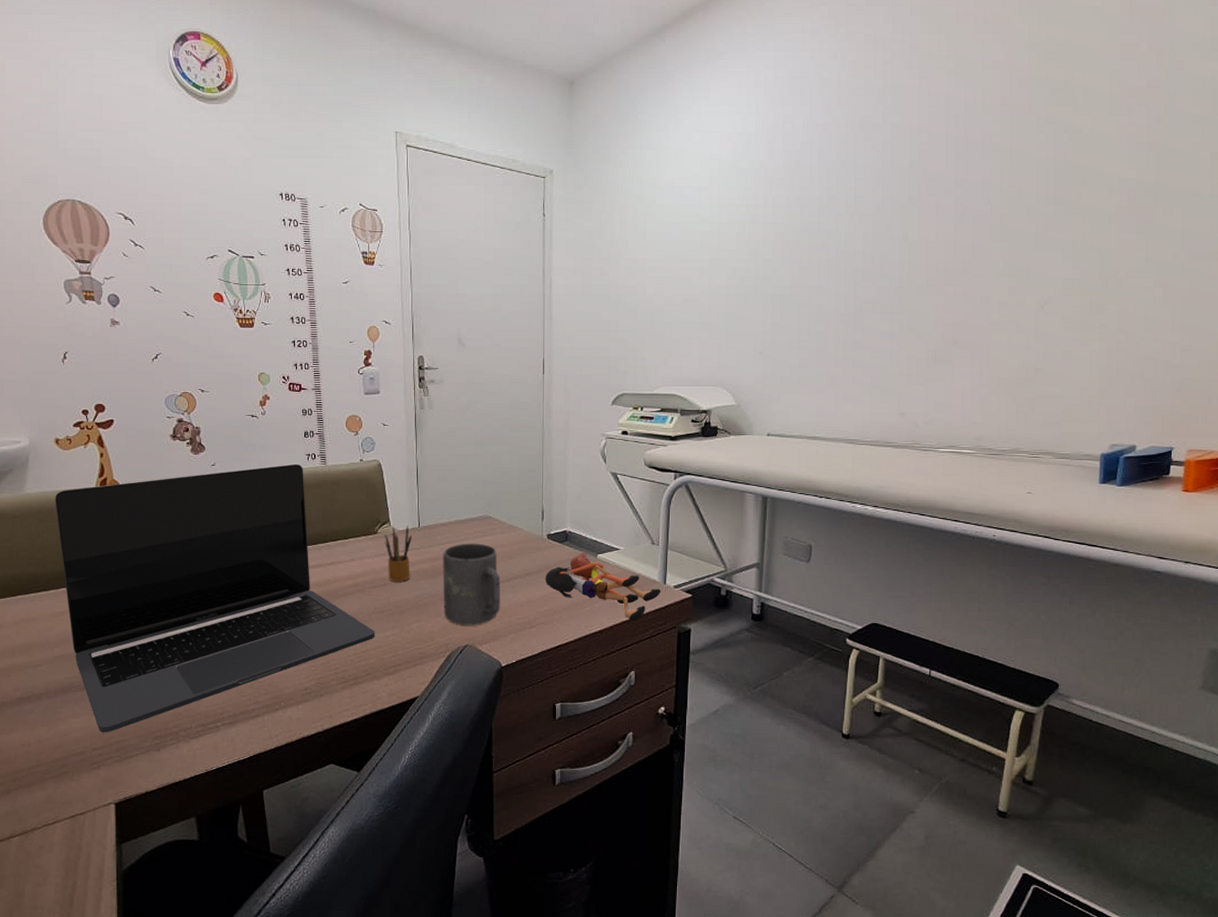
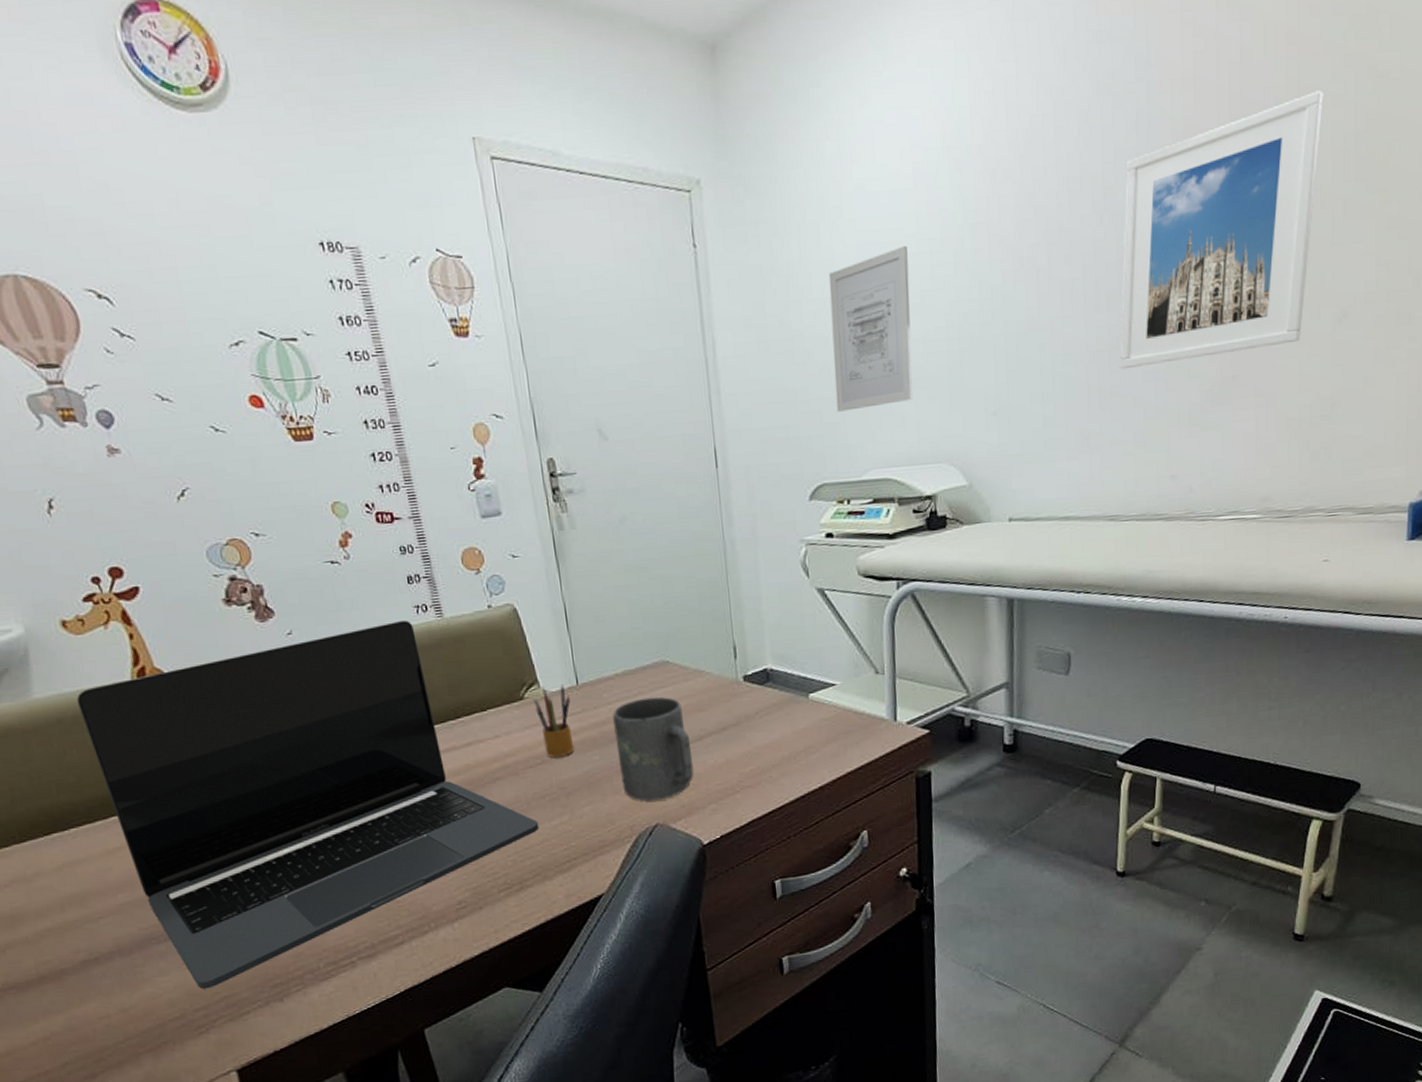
action figure: present [545,553,661,622] -> none [745,694,892,772]
wall art: none [639,226,703,341] -> present [828,245,913,412]
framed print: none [861,139,1030,329] -> present [1119,90,1323,370]

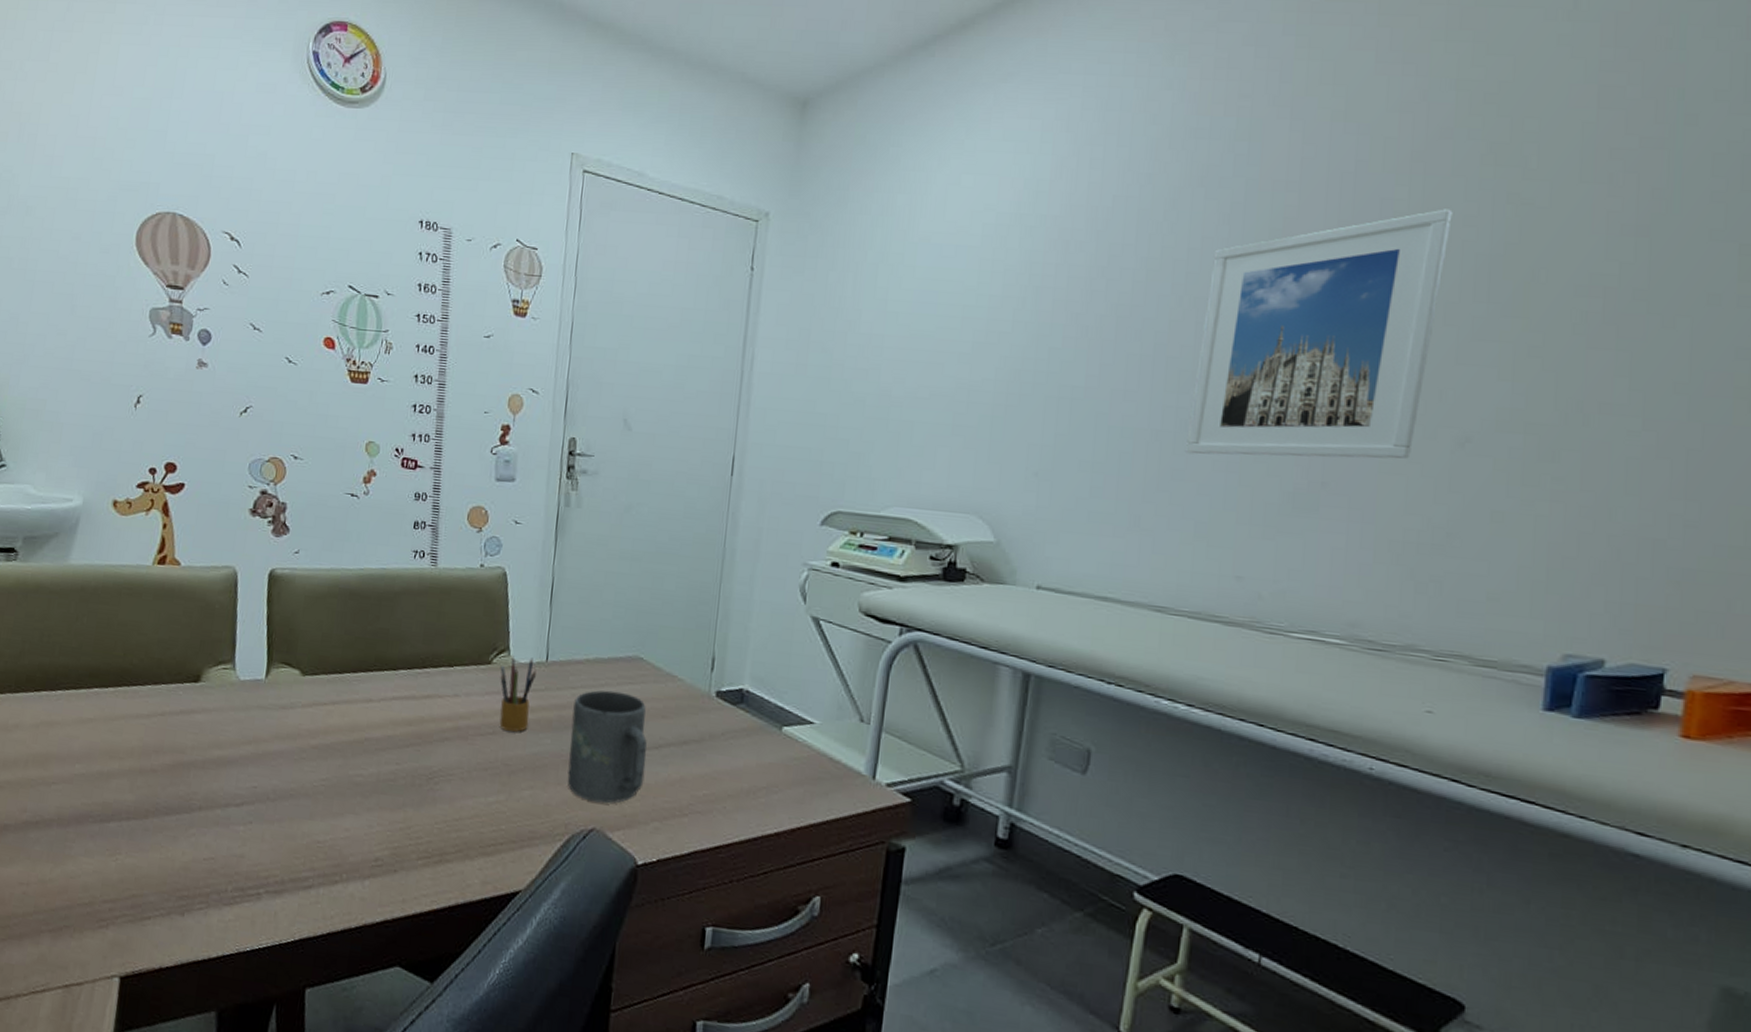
laptop: present [76,620,540,990] -> none [97,561,475,883]
wall art: present [828,245,913,412] -> none [865,297,966,446]

